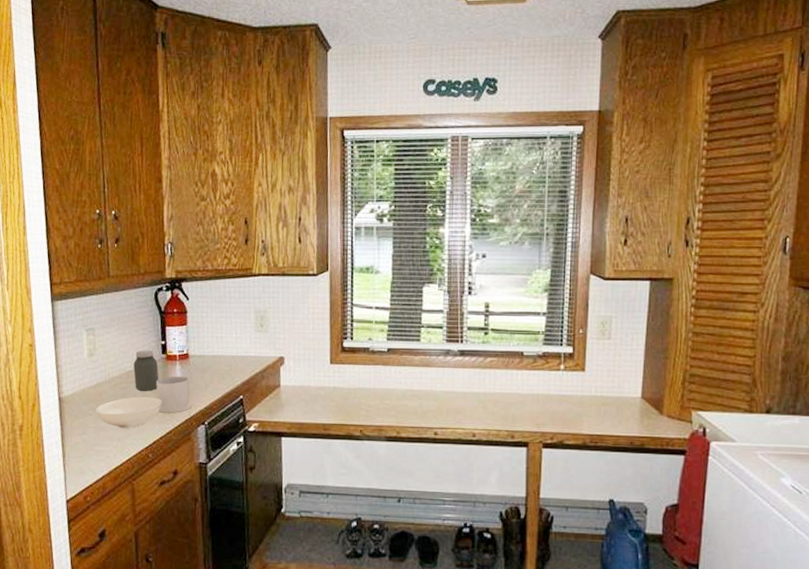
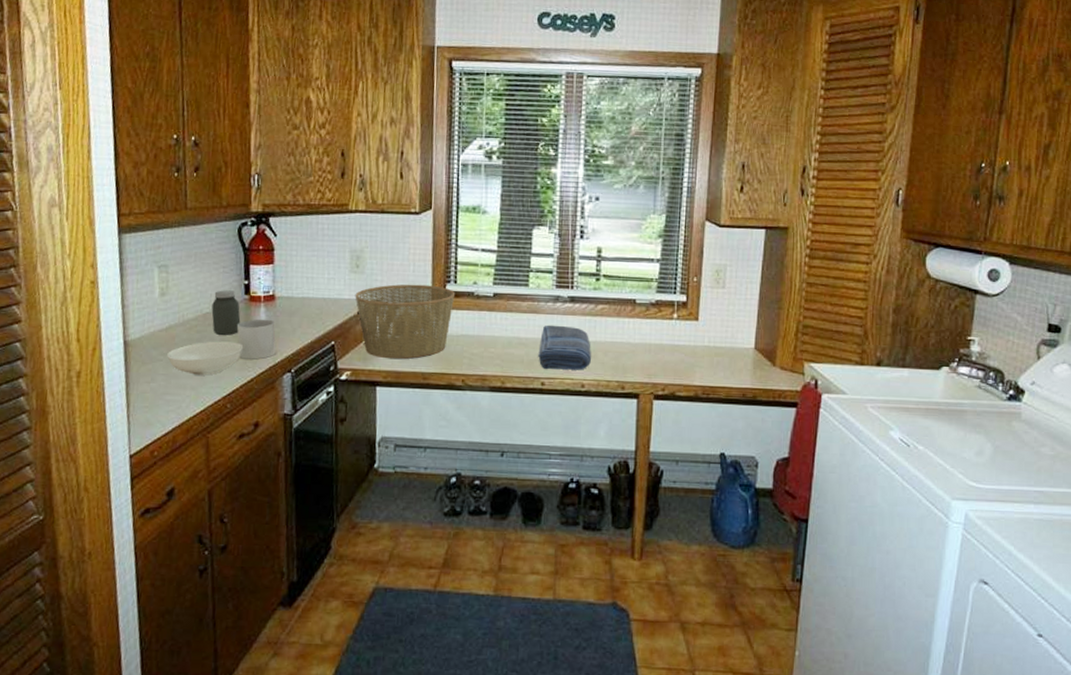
basket: none [260,341,352,412] -> present [355,284,456,360]
towel: none [431,377,482,420] -> present [538,324,592,370]

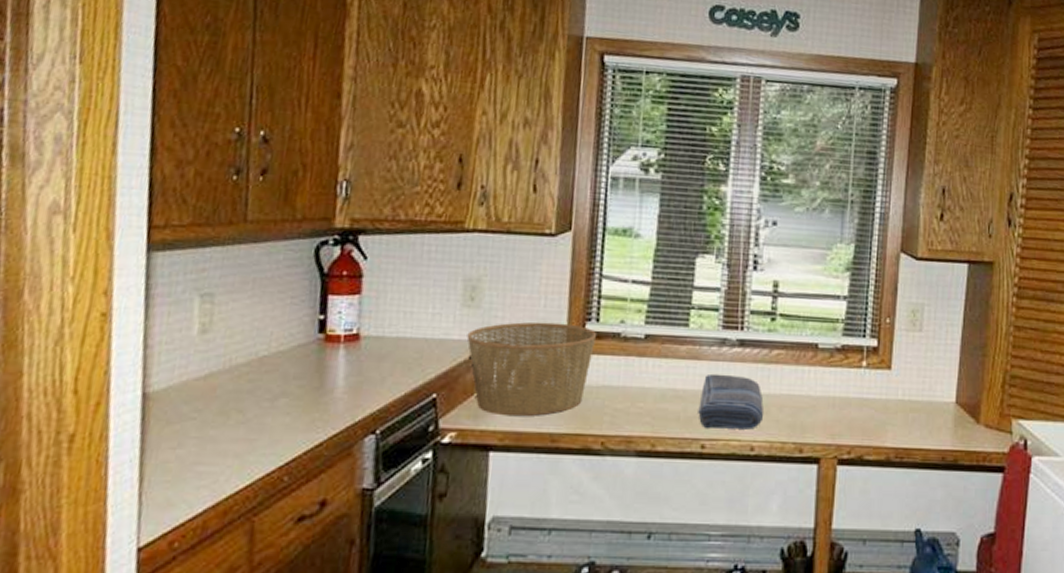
bowl: present [167,341,244,376] -> none [203,393,313,439]
jar: present [211,290,241,335] -> none [270,327,311,386]
mug: present [237,319,277,361] -> none [304,364,359,419]

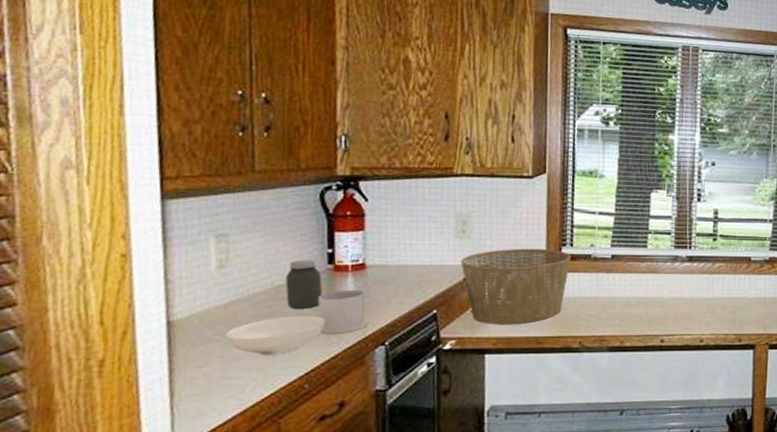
bowl: none [203,393,313,439] -> present [226,316,326,355]
jar: none [270,327,311,386] -> present [285,260,323,309]
mug: none [304,364,359,419] -> present [318,289,367,335]
towel: present [698,373,764,430] -> none [657,284,710,327]

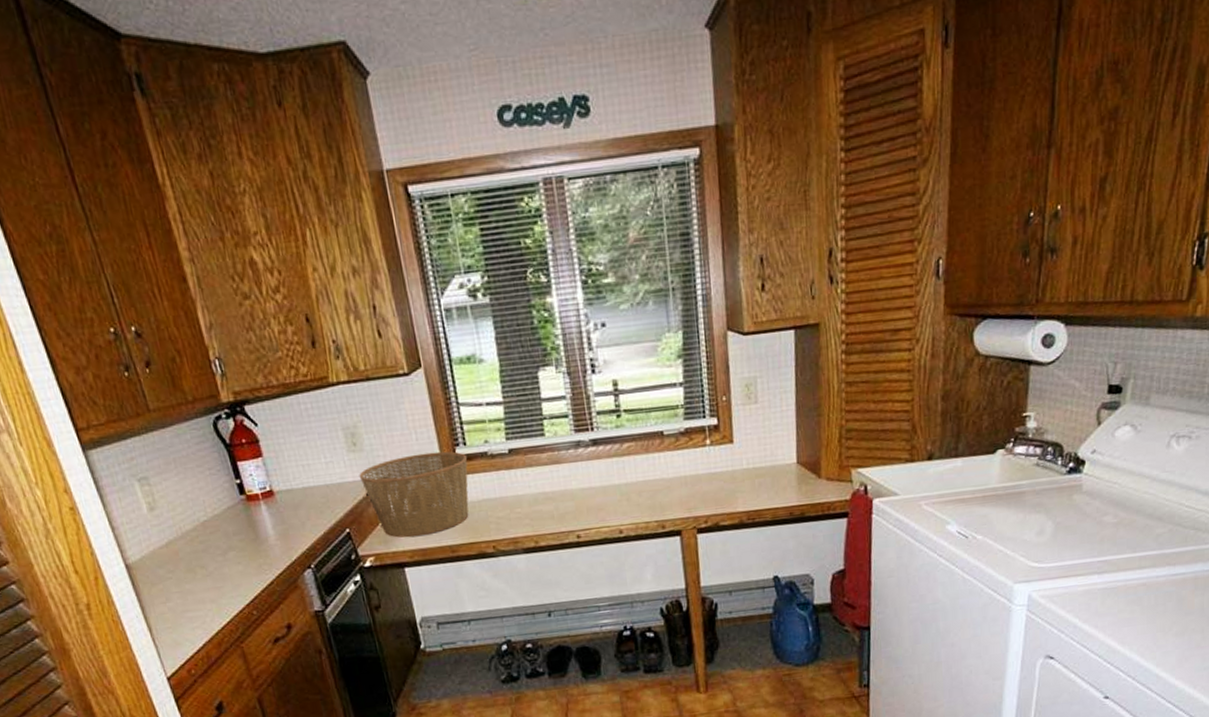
bowl: present [226,316,326,355] -> none [175,546,255,588]
jar: present [285,260,323,309] -> none [207,492,244,542]
mug: present [318,289,367,335] -> none [241,516,290,564]

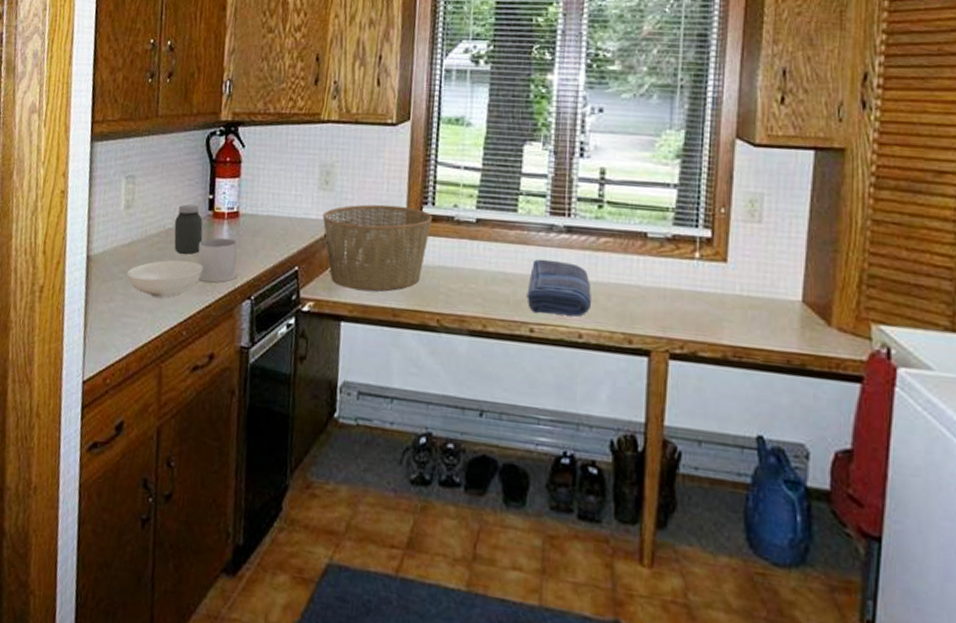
bowl: none [175,546,255,588] -> present [127,260,204,298]
jar: none [207,492,244,542] -> present [174,204,203,254]
mug: none [241,516,290,564] -> present [198,237,238,284]
towel: none [567,471,626,522] -> present [527,259,592,317]

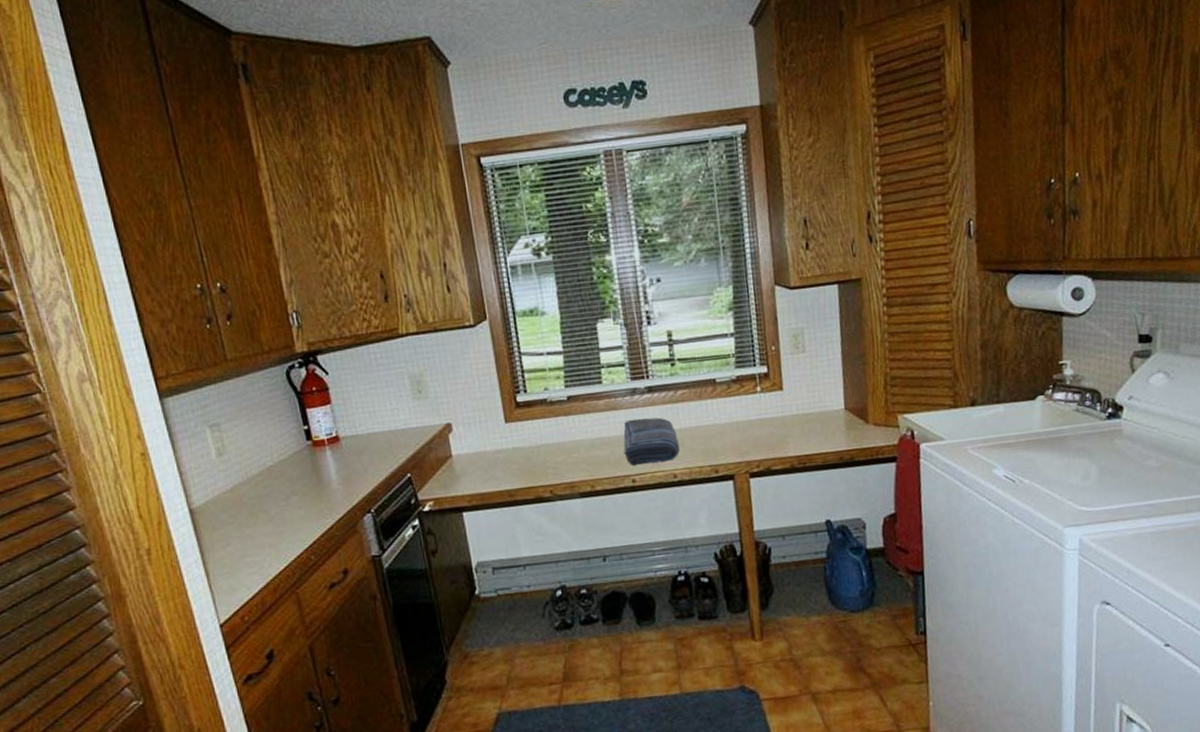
bowl: present [127,260,204,298] -> none [238,491,317,532]
jar: present [174,204,203,254] -> none [274,438,308,487]
mug: present [198,237,238,284] -> none [305,462,352,508]
basket: present [322,204,433,292] -> none [422,398,528,483]

